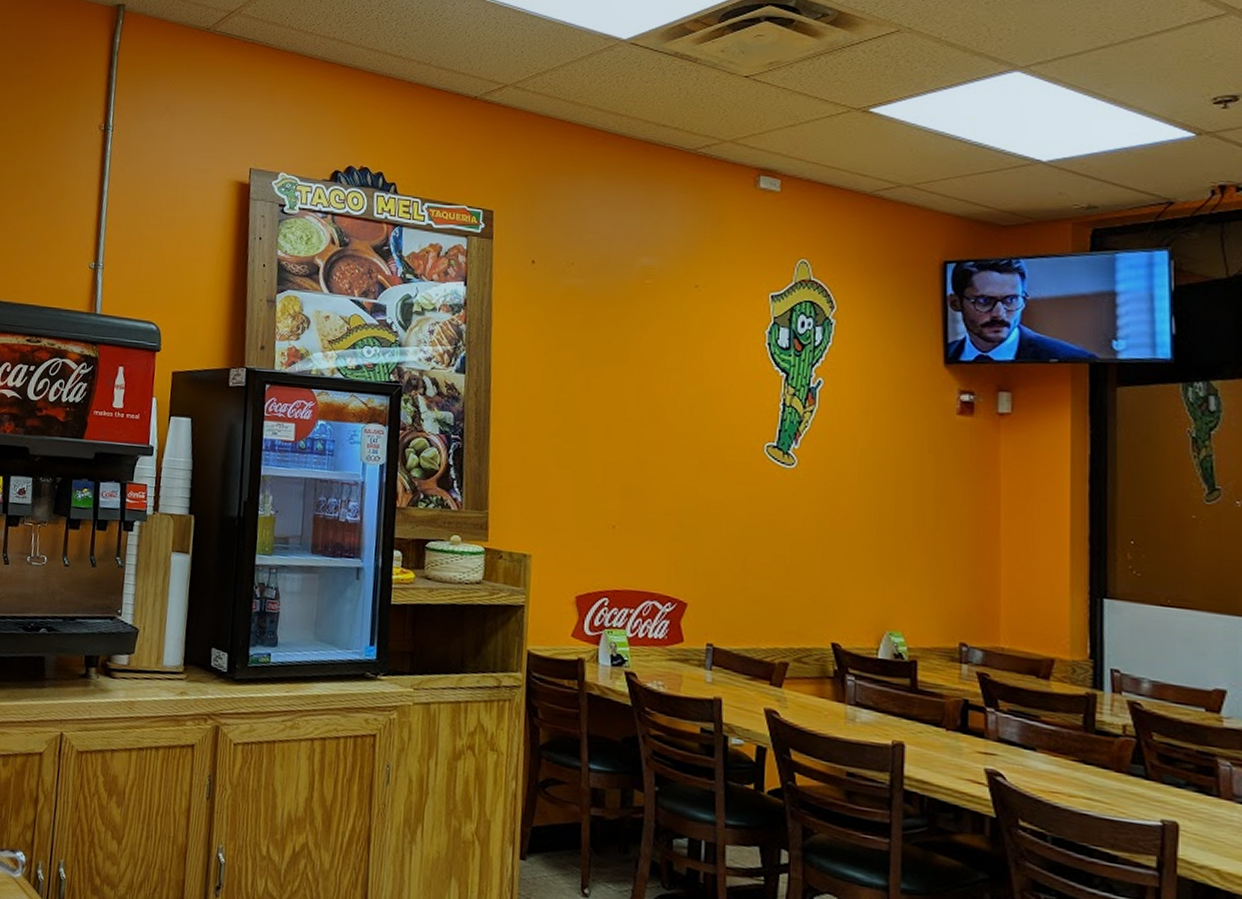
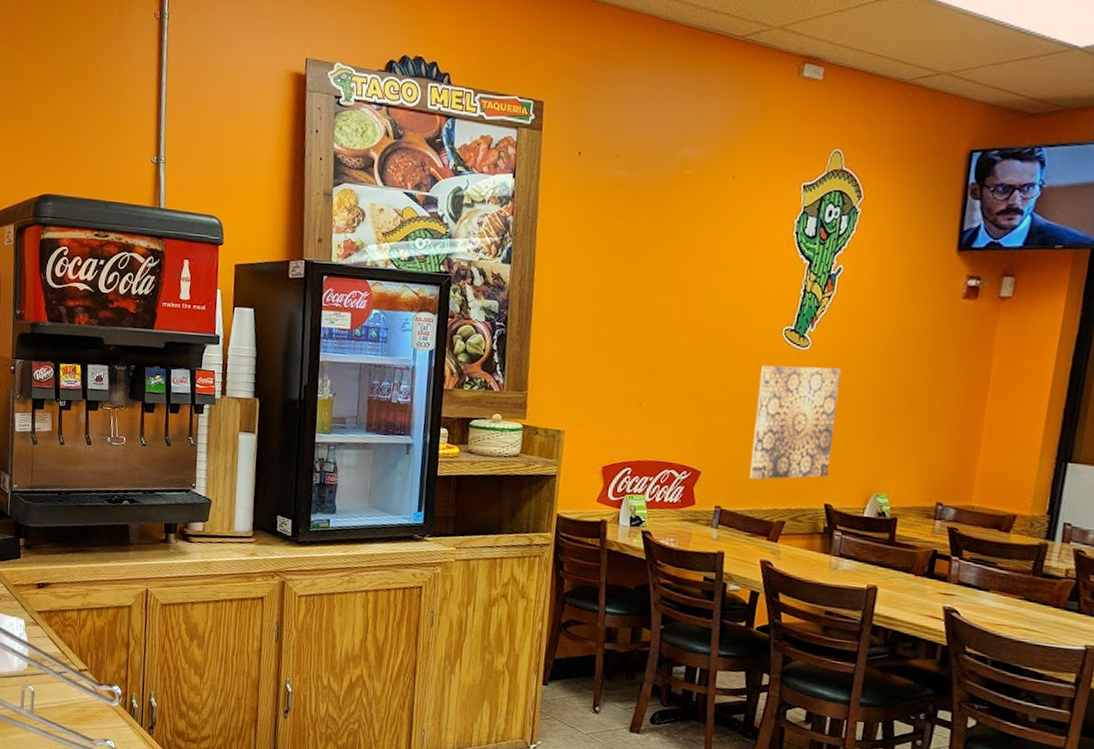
wall art: none [742,485,834,614] -> present [749,365,841,480]

